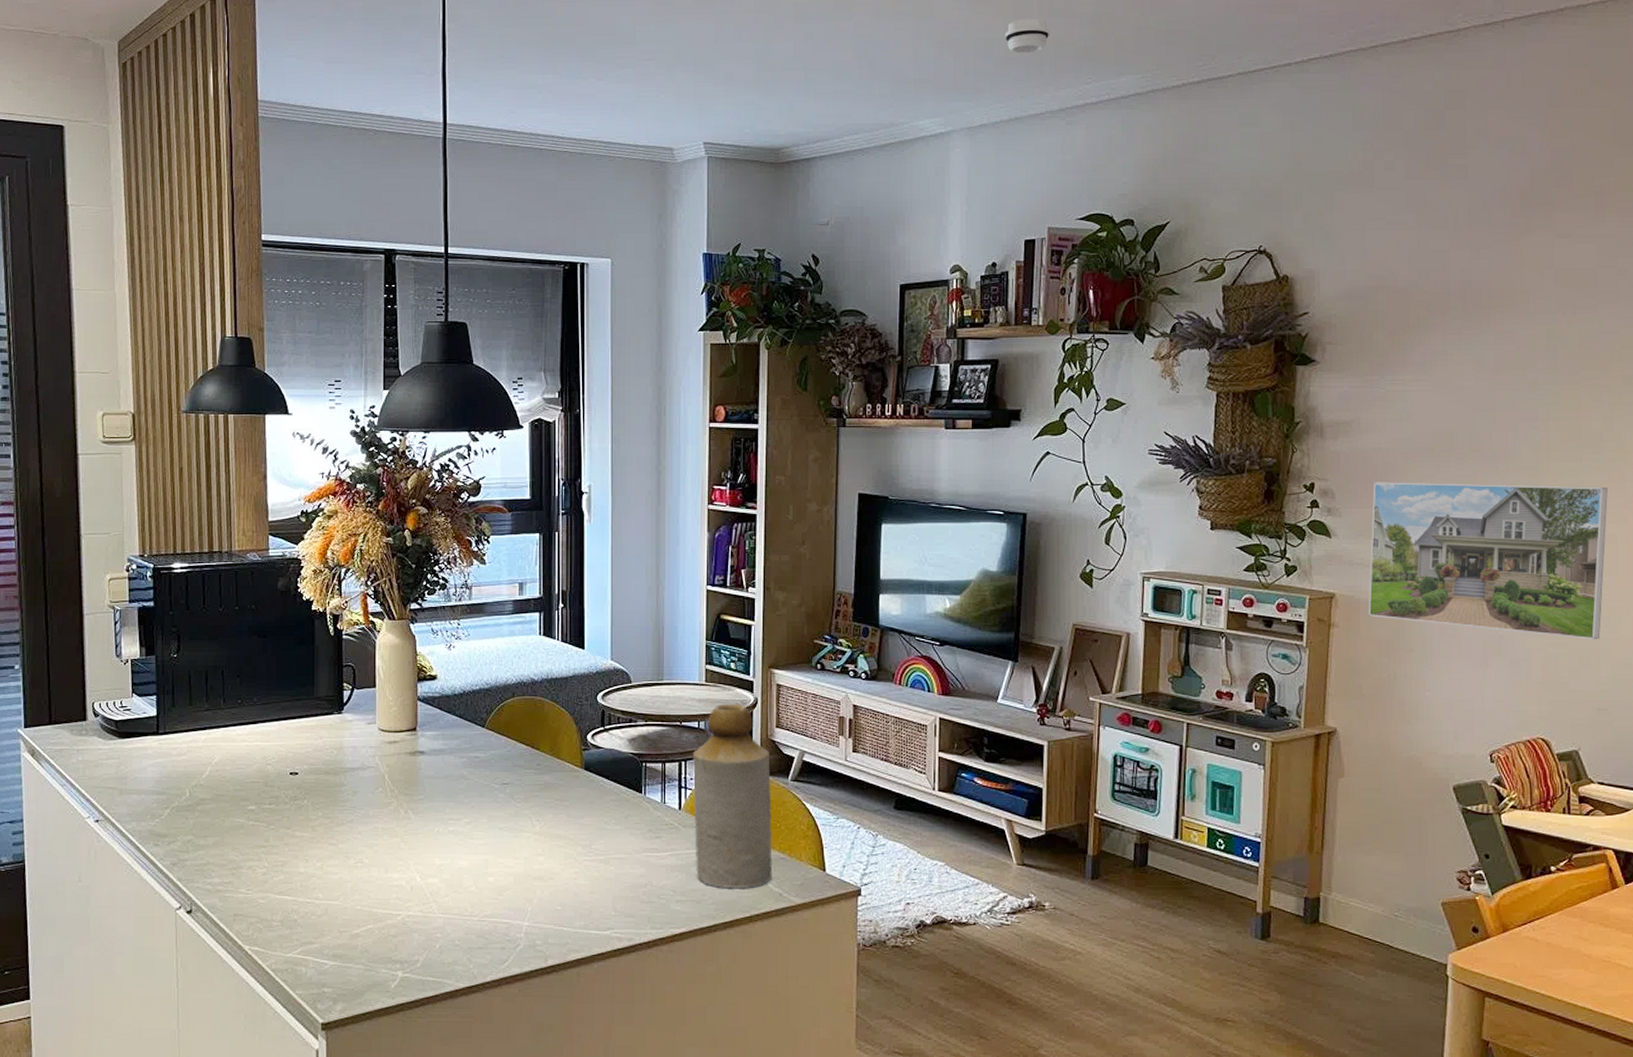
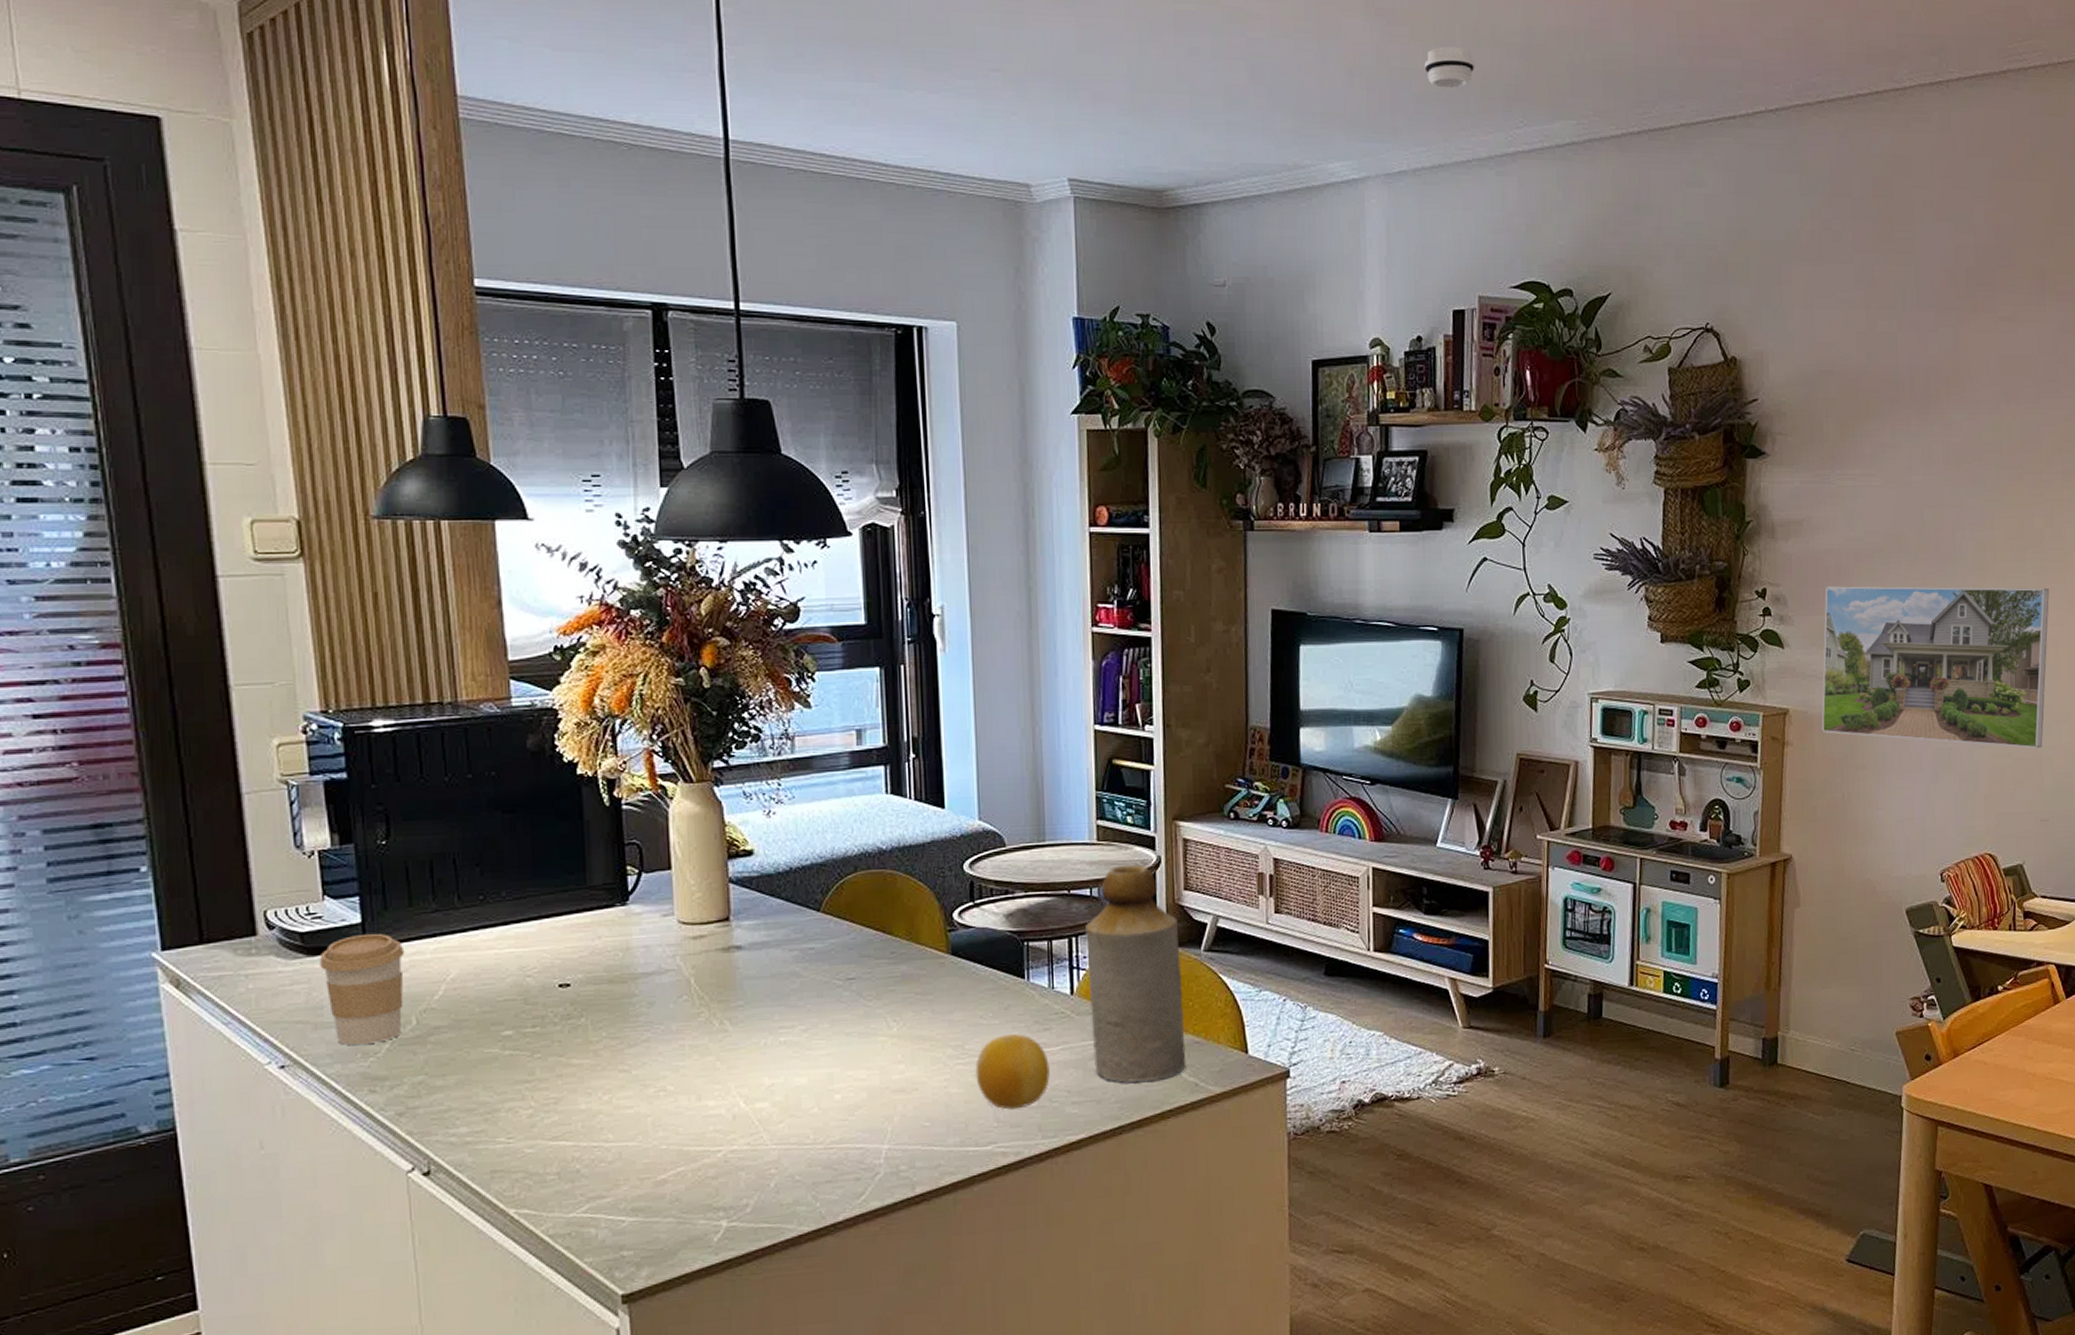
coffee cup: none [127,724,185,809] -> present [319,933,405,1046]
fruit: none [599,839,659,902] -> present [975,1034,1050,1110]

